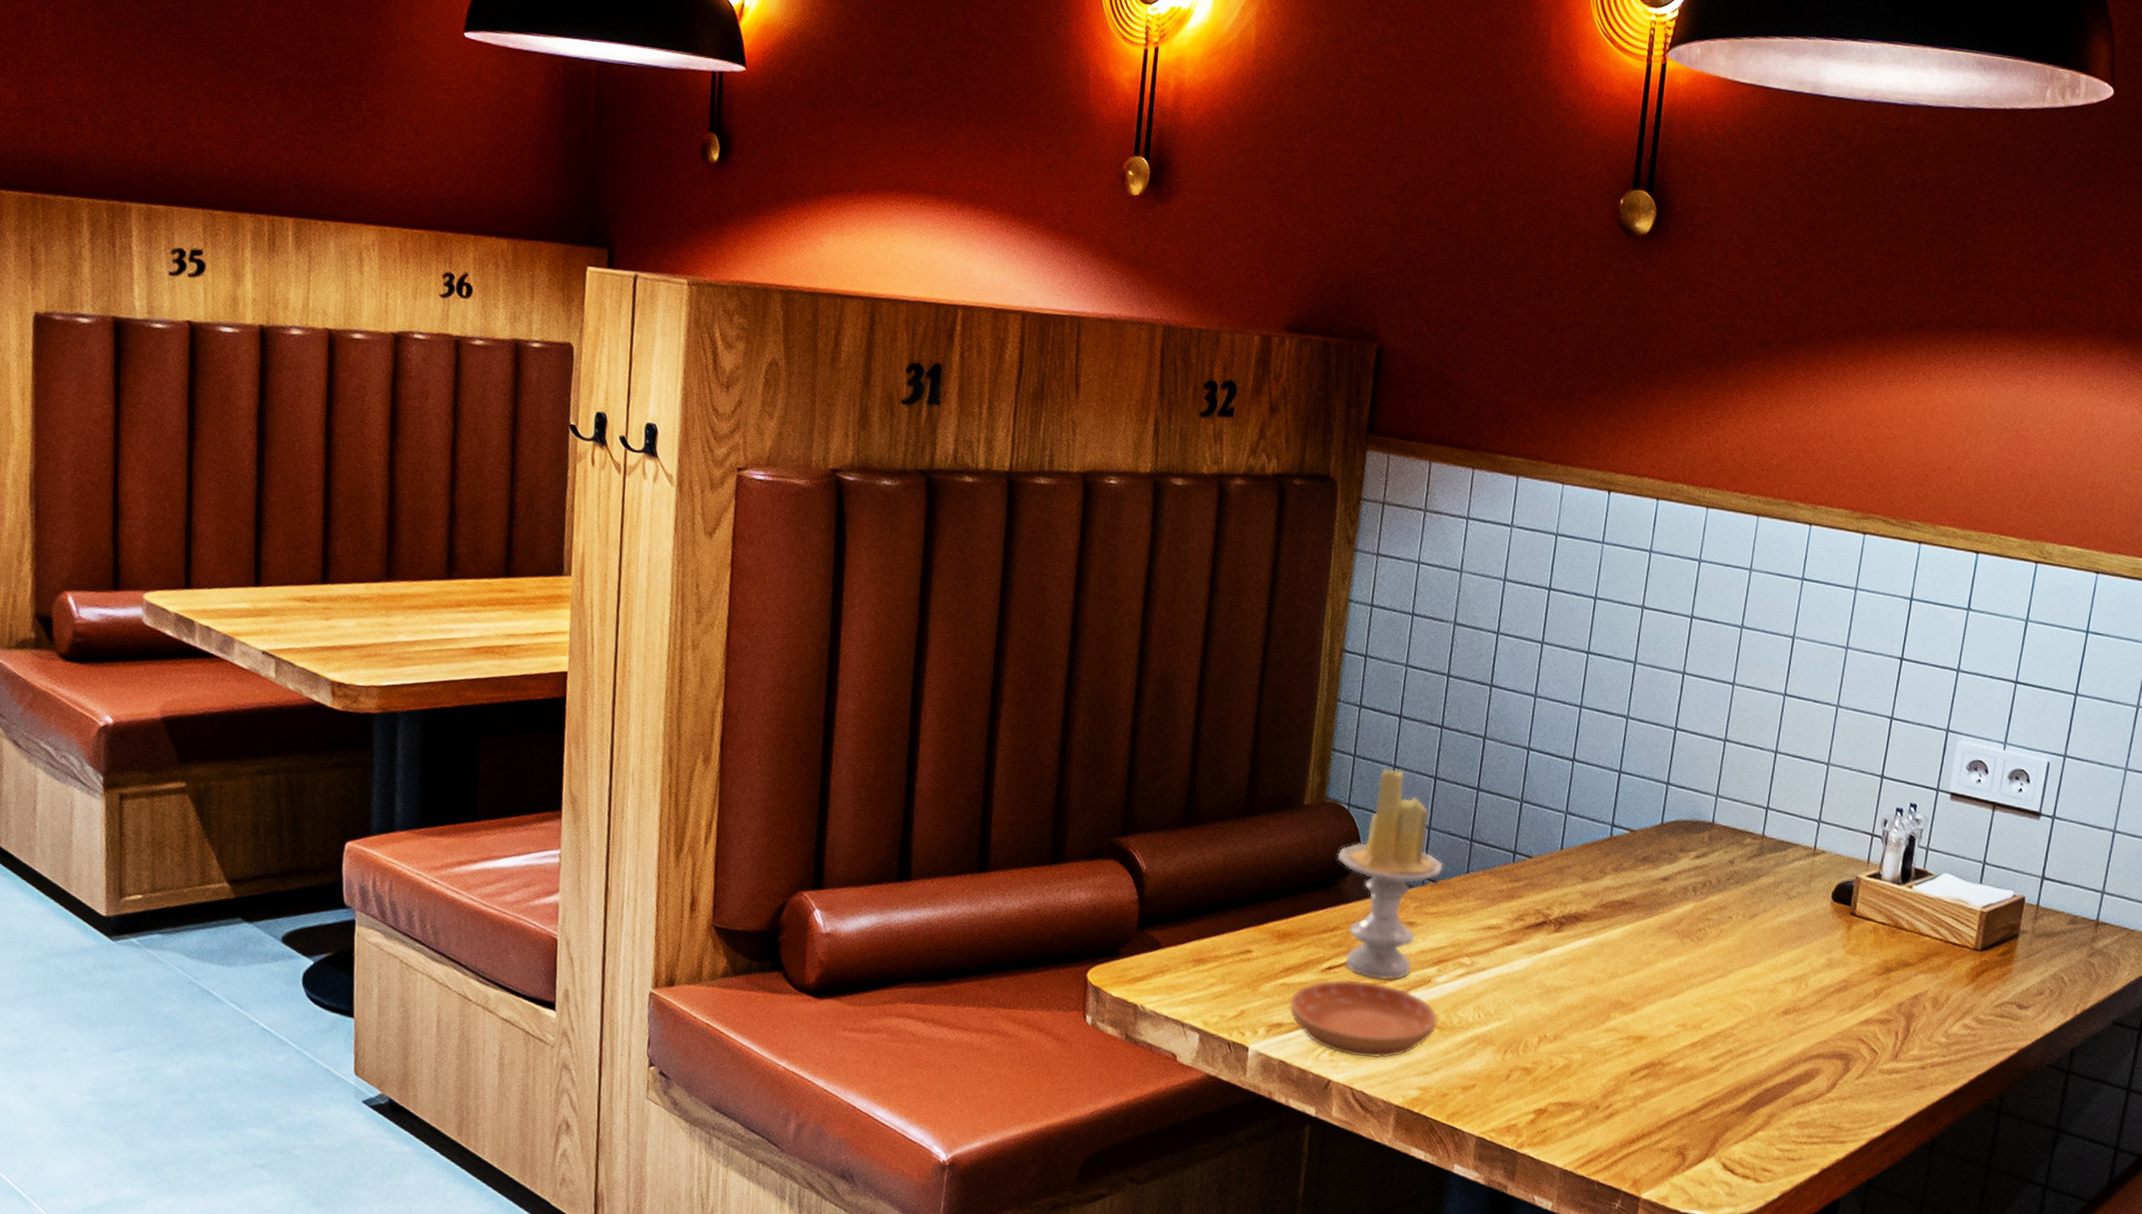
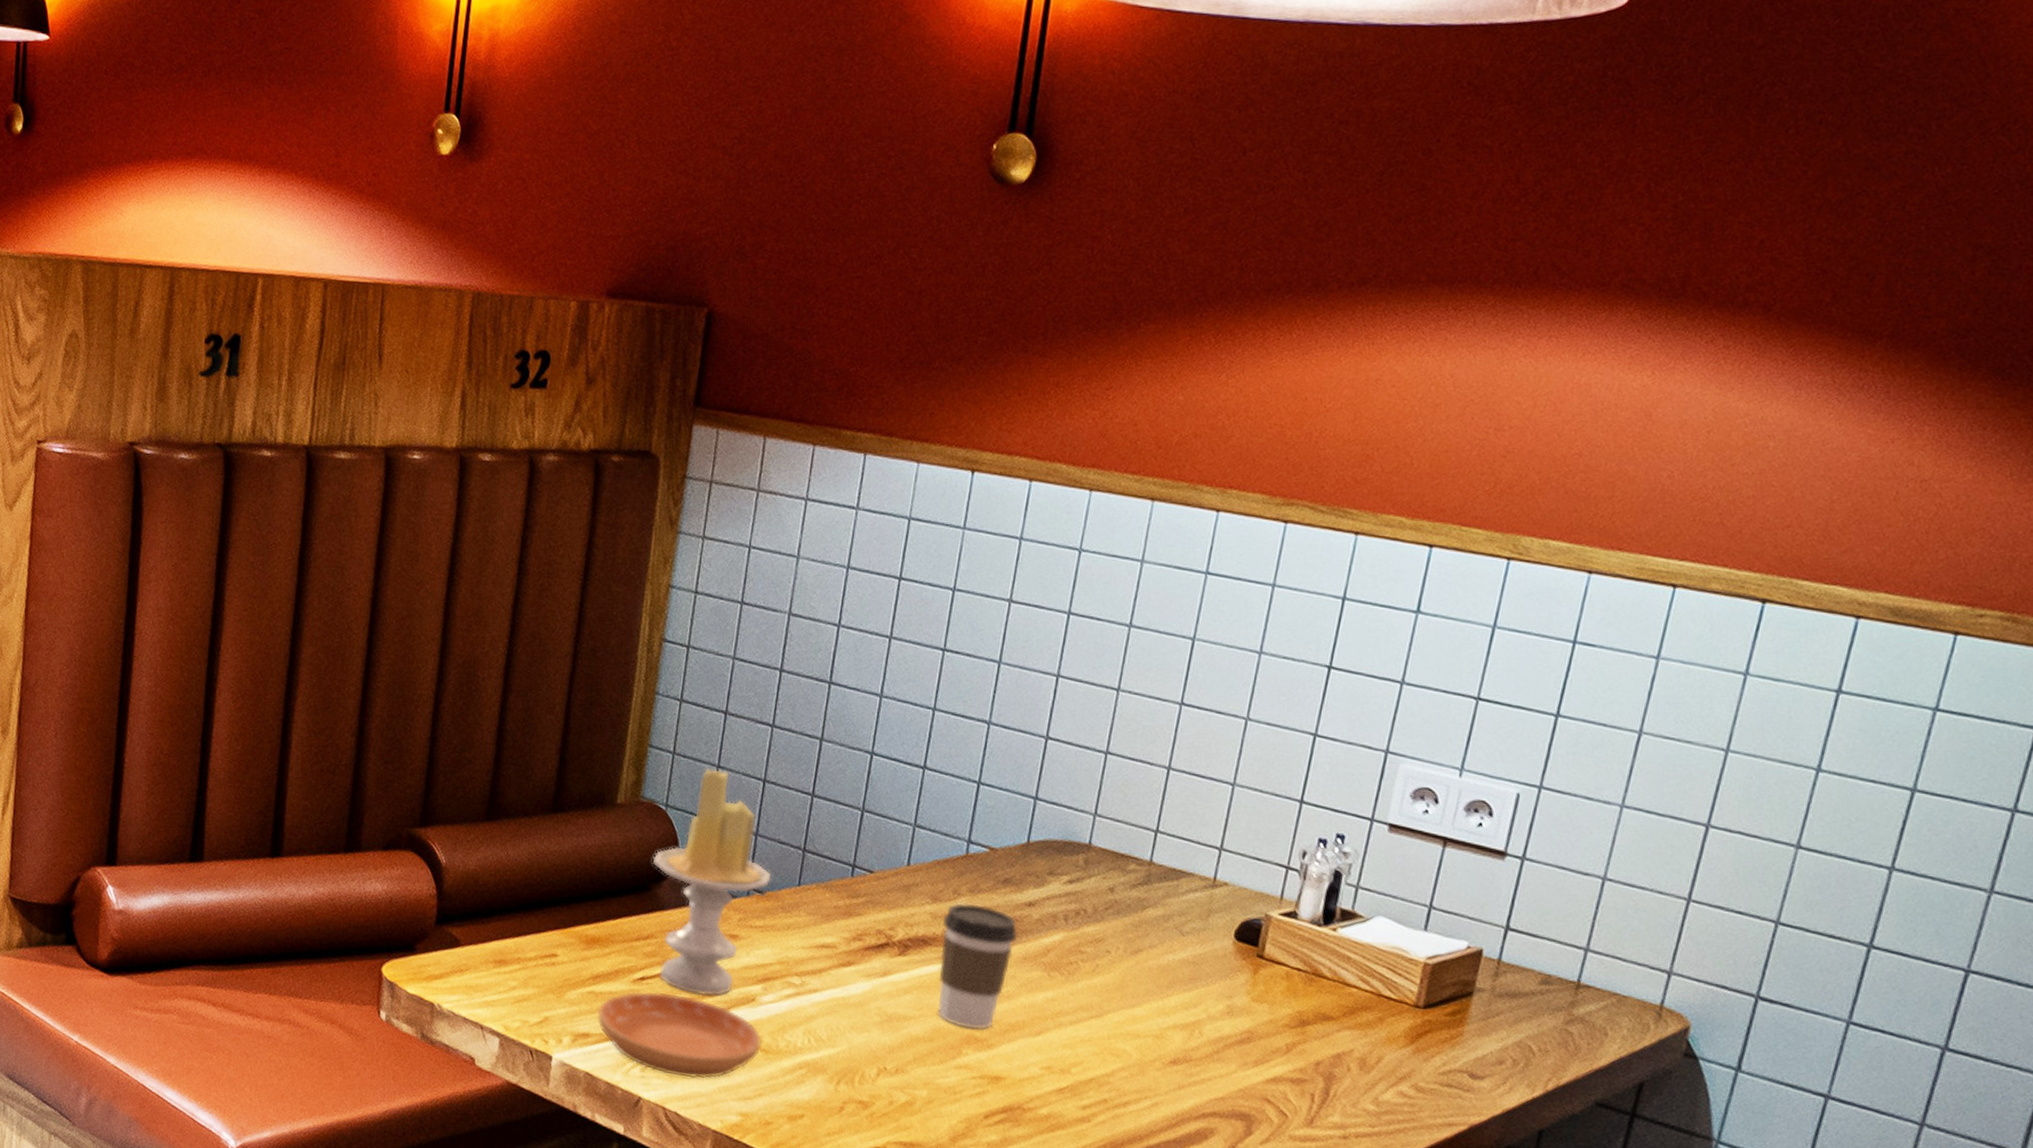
coffee cup: none [1589,881,1656,995] -> present [937,903,1018,1030]

